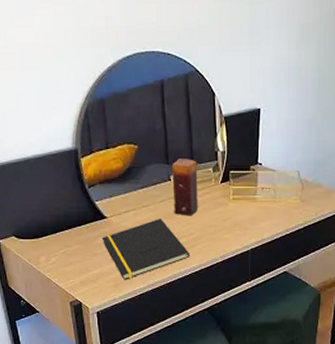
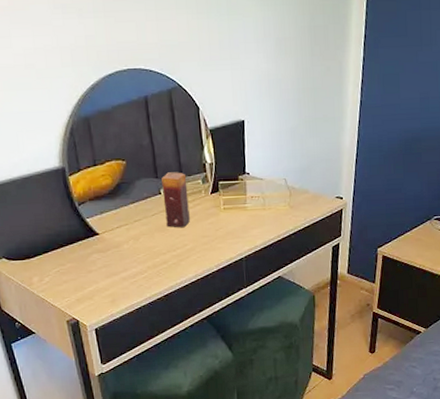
notepad: present [101,218,191,280] -> none [95,231,186,295]

